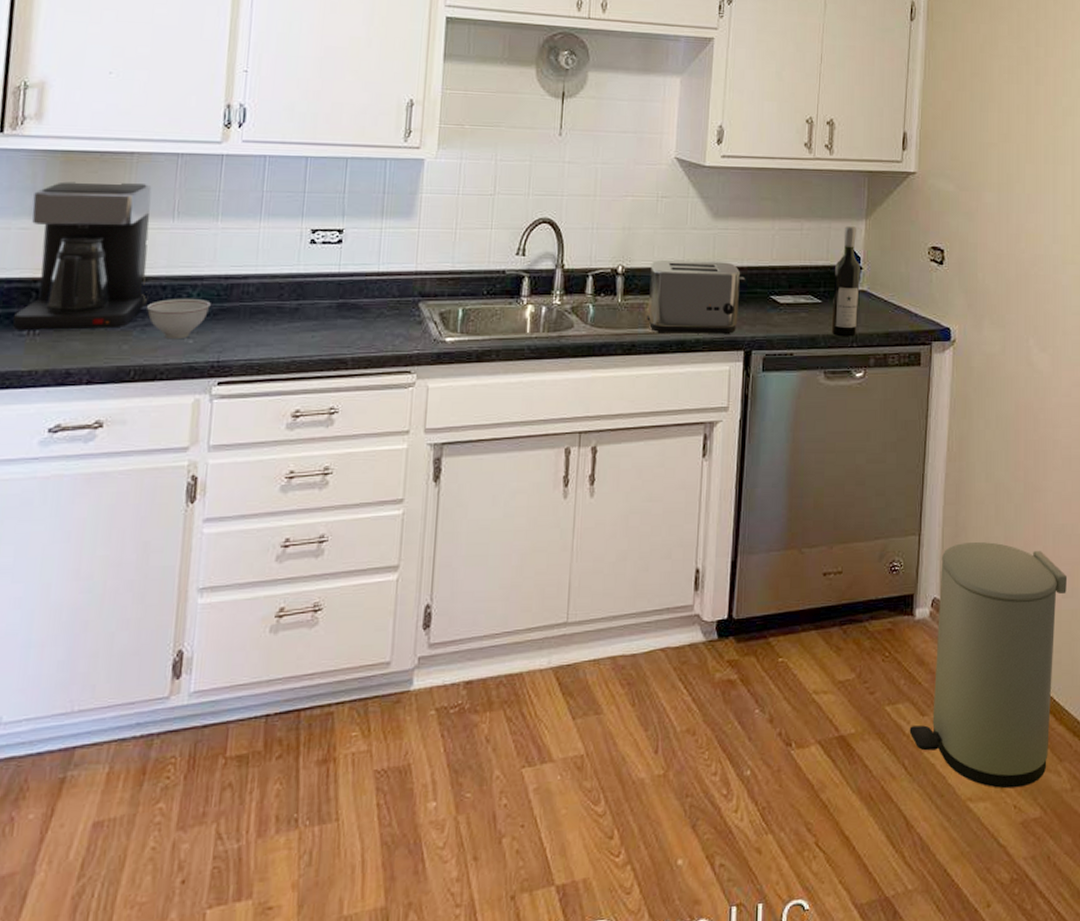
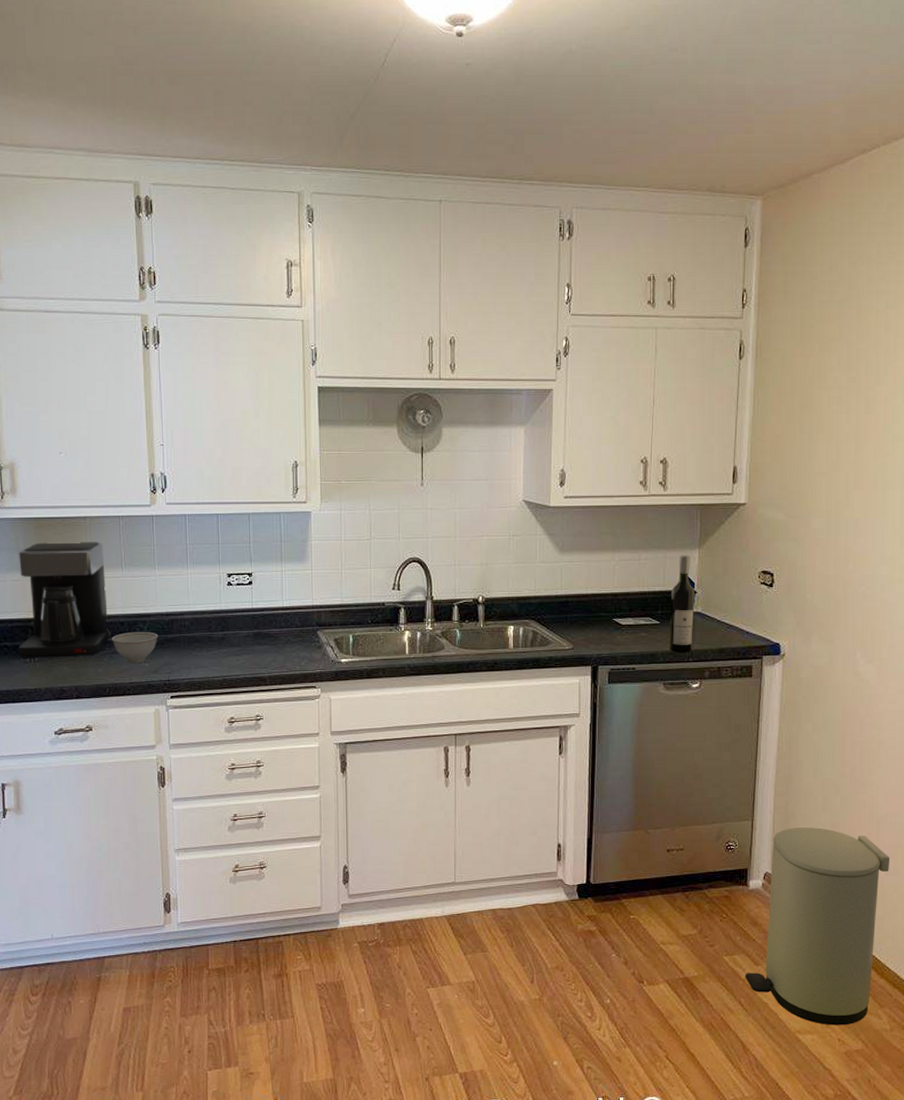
toaster: present [647,261,746,335] -> none [506,590,591,653]

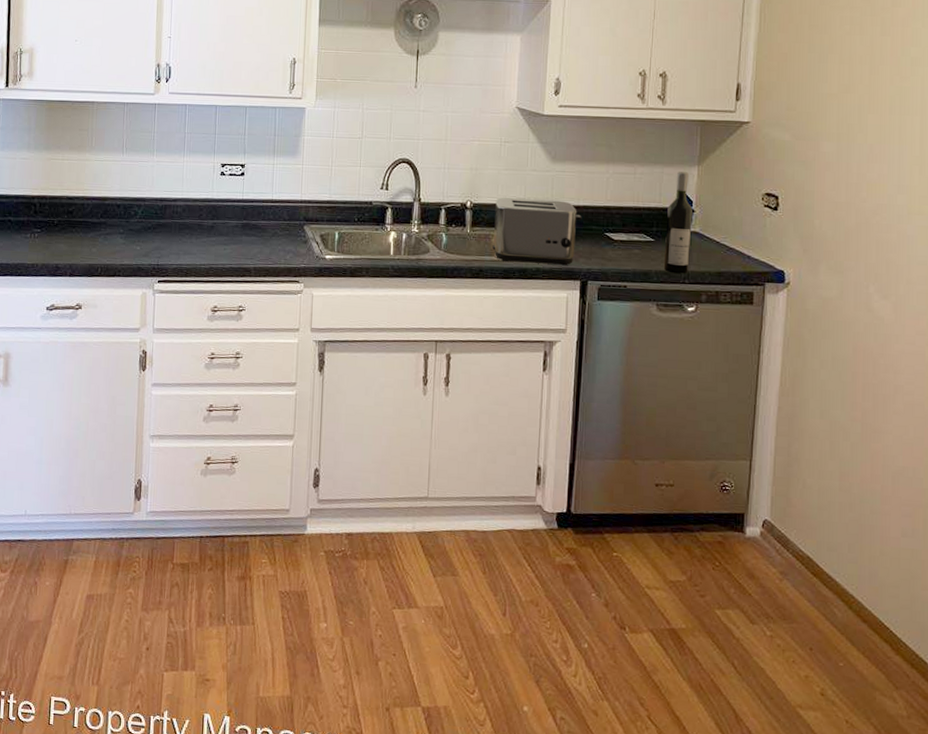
coffee maker: present [19,542,112,658] -> none [21,124,108,236]
bowl: present [111,631,158,664] -> none [107,214,151,246]
toaster: none [506,590,591,653] -> present [492,198,582,266]
pedal bin: present [745,827,890,1026] -> none [739,472,908,705]

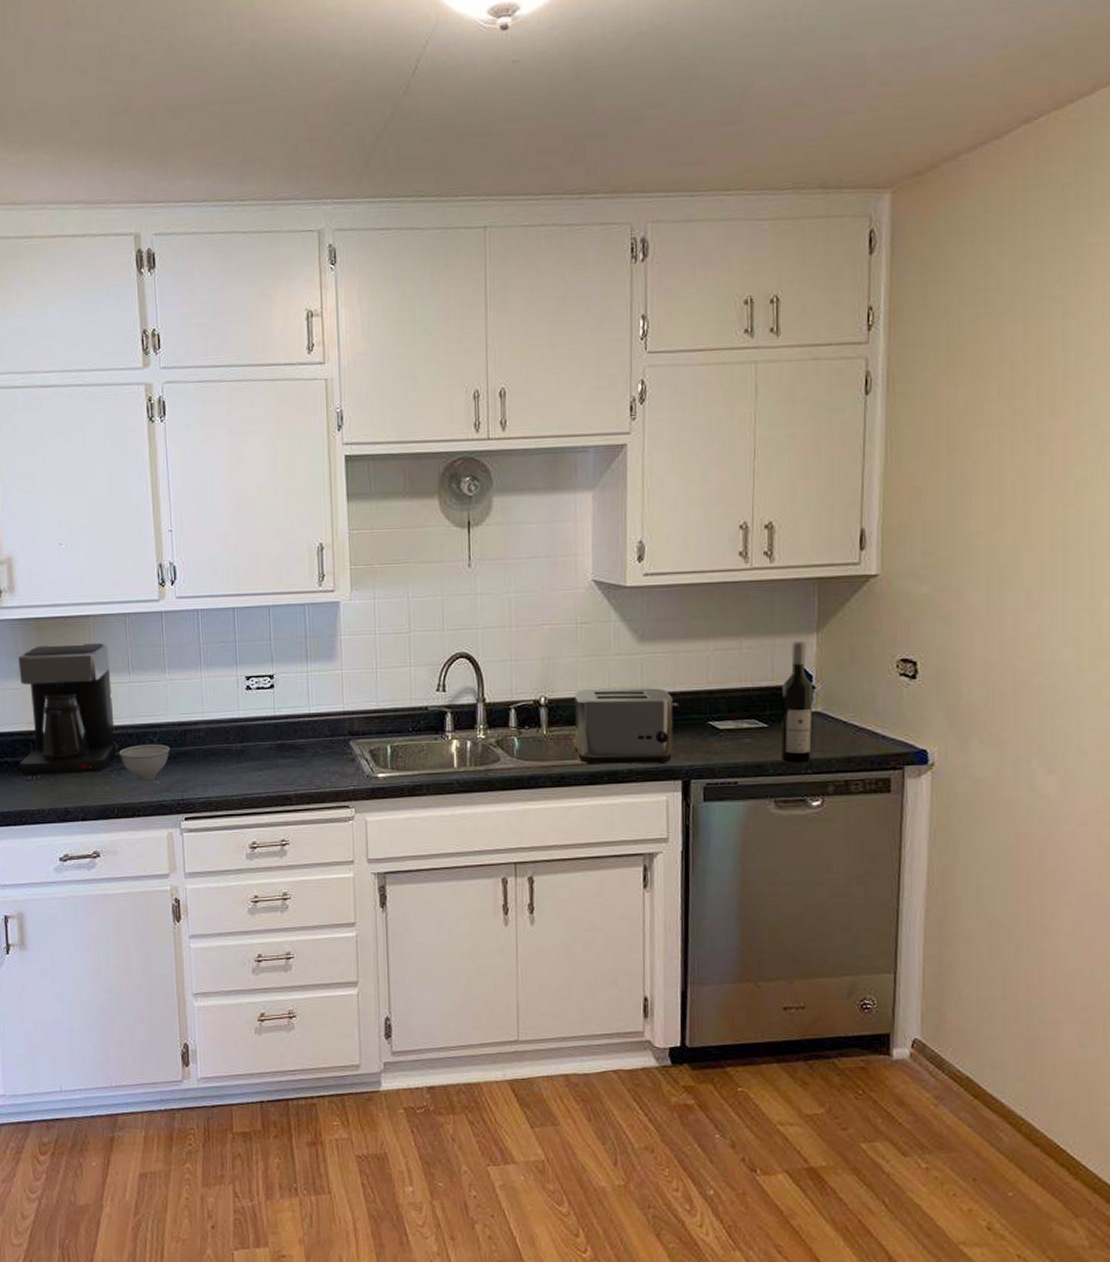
coffee maker: none [21,124,108,236] -> present [18,643,119,775]
bowl: none [107,214,151,246] -> present [118,744,170,781]

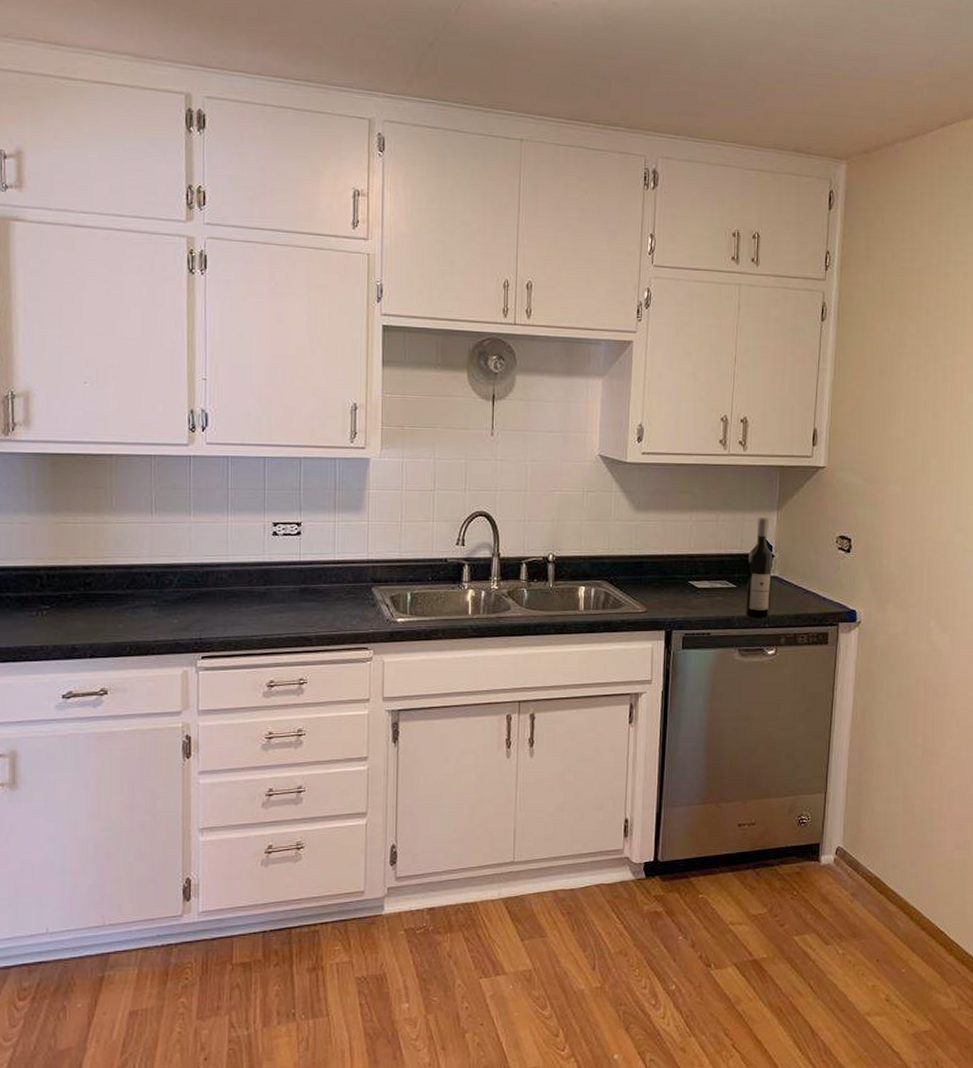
coffee maker: present [18,643,119,775] -> none [24,481,136,611]
bowl: present [118,744,170,781] -> none [135,583,190,620]
toaster: present [574,688,680,764] -> none [576,550,666,617]

